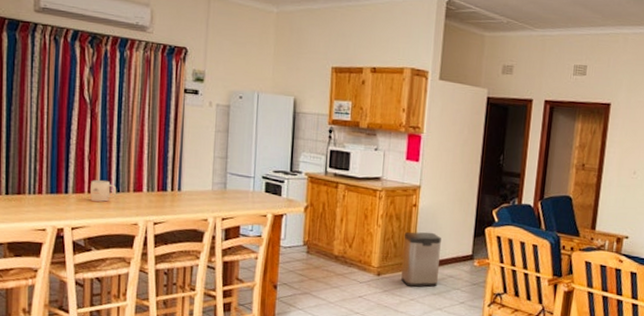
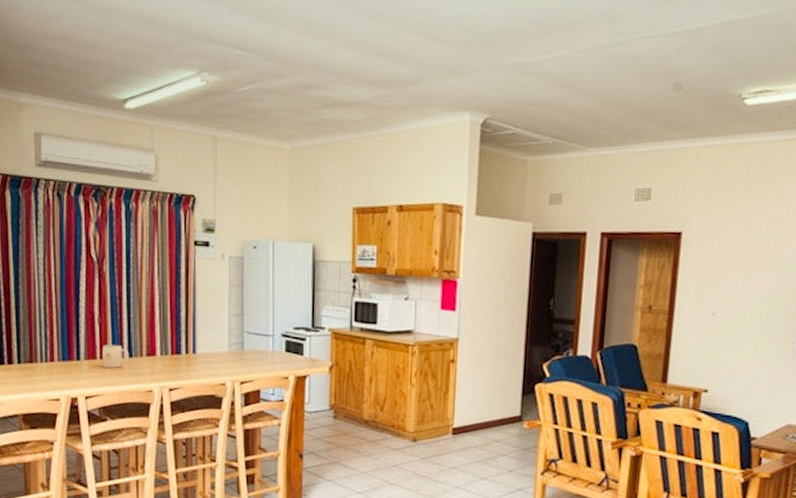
pedal bin: present [401,232,441,288] -> none [440,391,484,455]

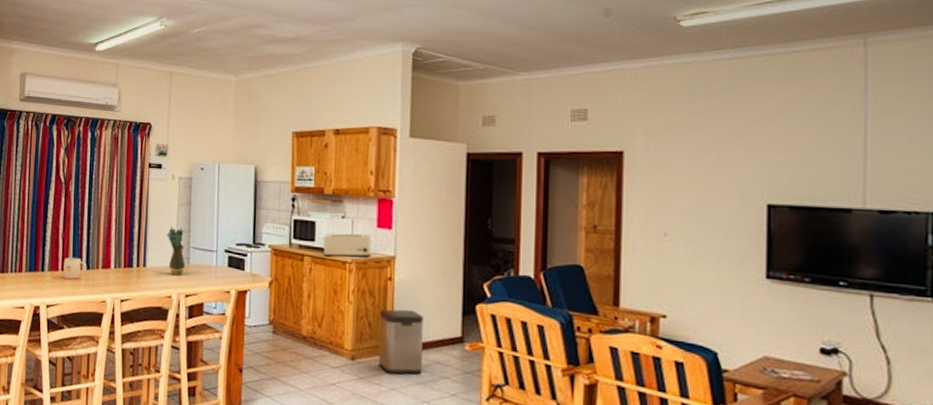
vase: none [218,309,239,362] -> present [167,226,185,276]
toaster: none [385,315,435,341] -> present [323,233,372,258]
pedal bin: none [440,391,484,455] -> present [378,309,423,375]

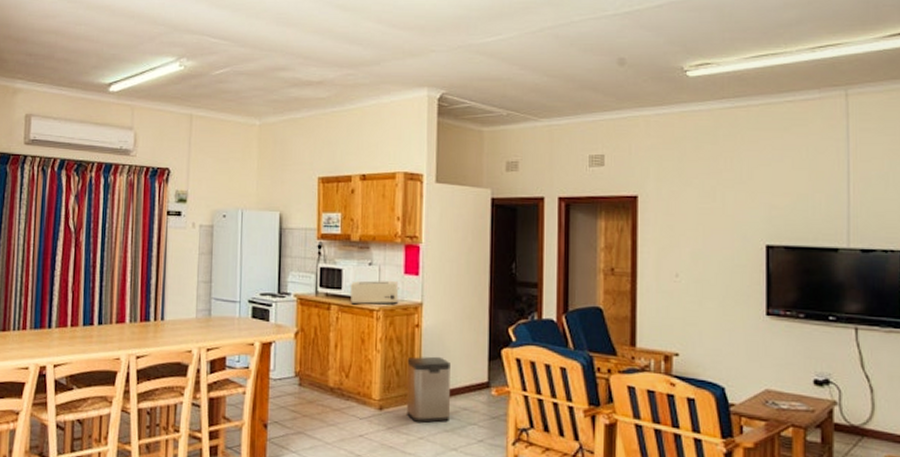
mug: present [63,257,87,280] -> none [73,312,100,337]
vase: present [167,226,185,276] -> none [187,276,206,329]

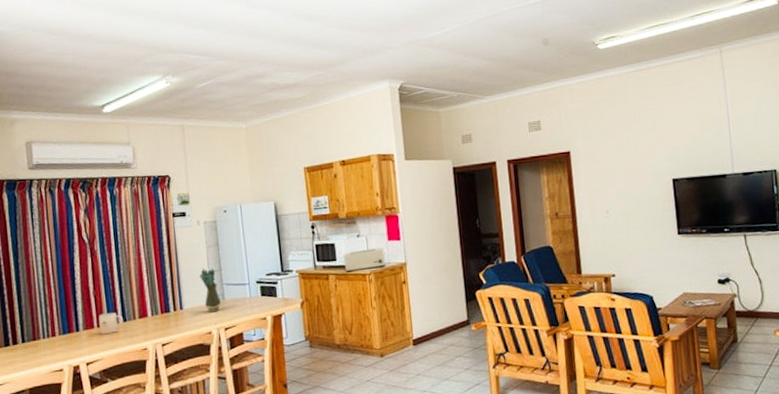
mug: none [73,312,100,337] -> present [99,312,124,335]
vase: none [187,276,206,329] -> present [199,267,221,313]
pedal bin: present [406,356,450,424] -> none [399,305,440,363]

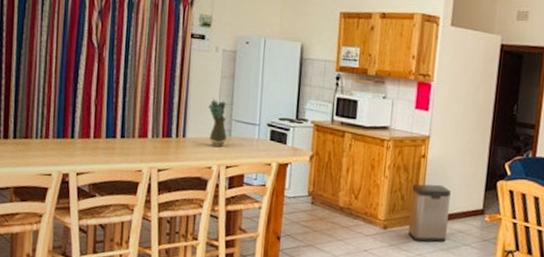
mug: present [99,312,124,335] -> none [95,125,122,148]
toaster: present [343,247,386,272] -> none [364,112,409,137]
pedal bin: none [399,305,440,363] -> present [408,184,451,243]

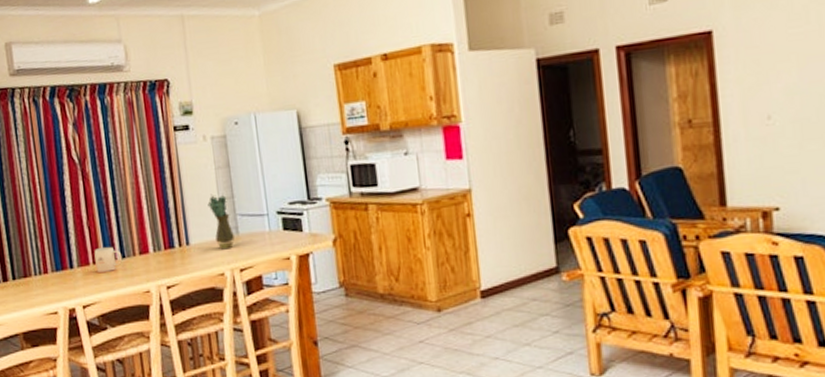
mug: none [95,125,122,148] -> present [94,246,123,273]
pedal bin: present [408,184,451,243] -> none [461,246,518,321]

